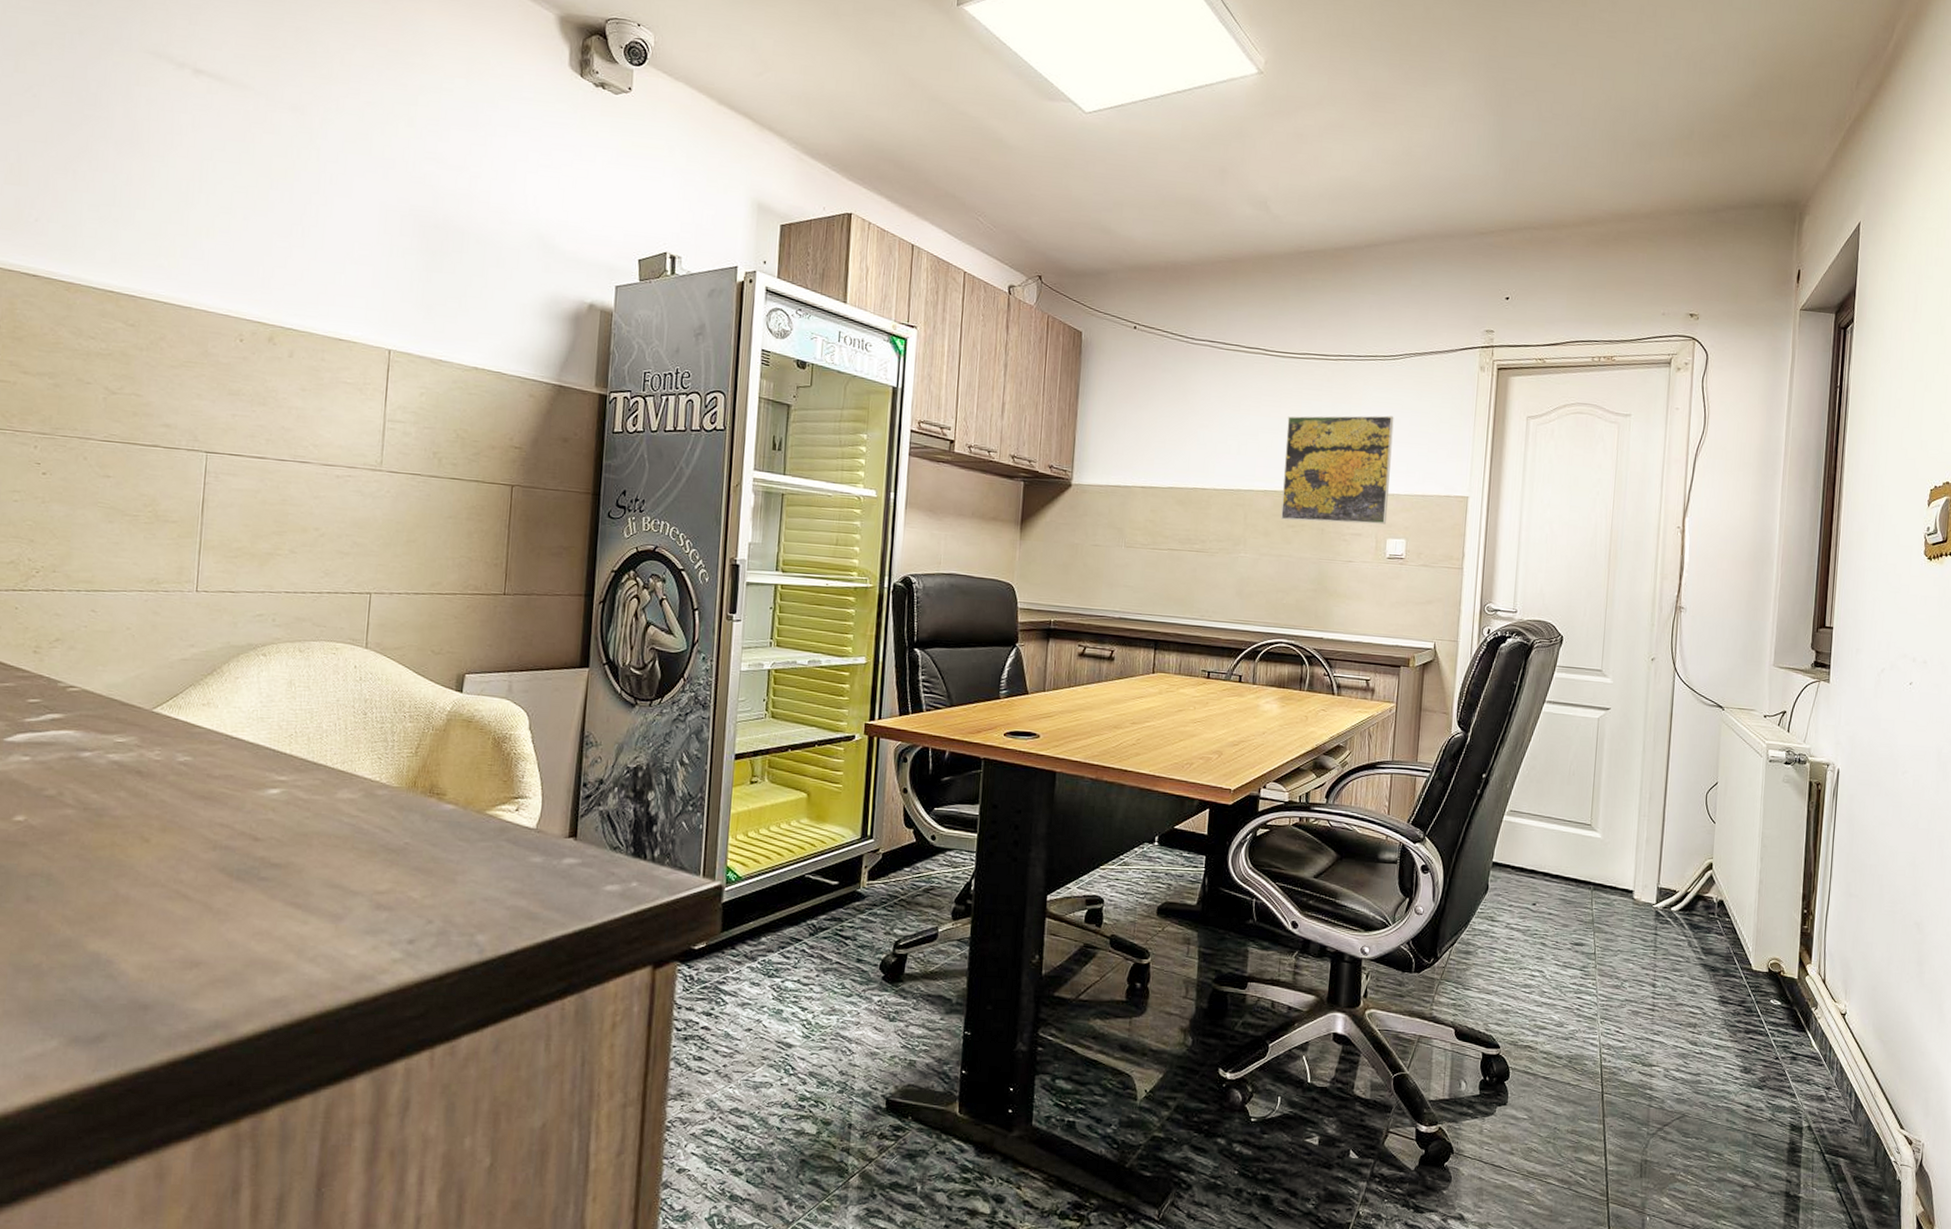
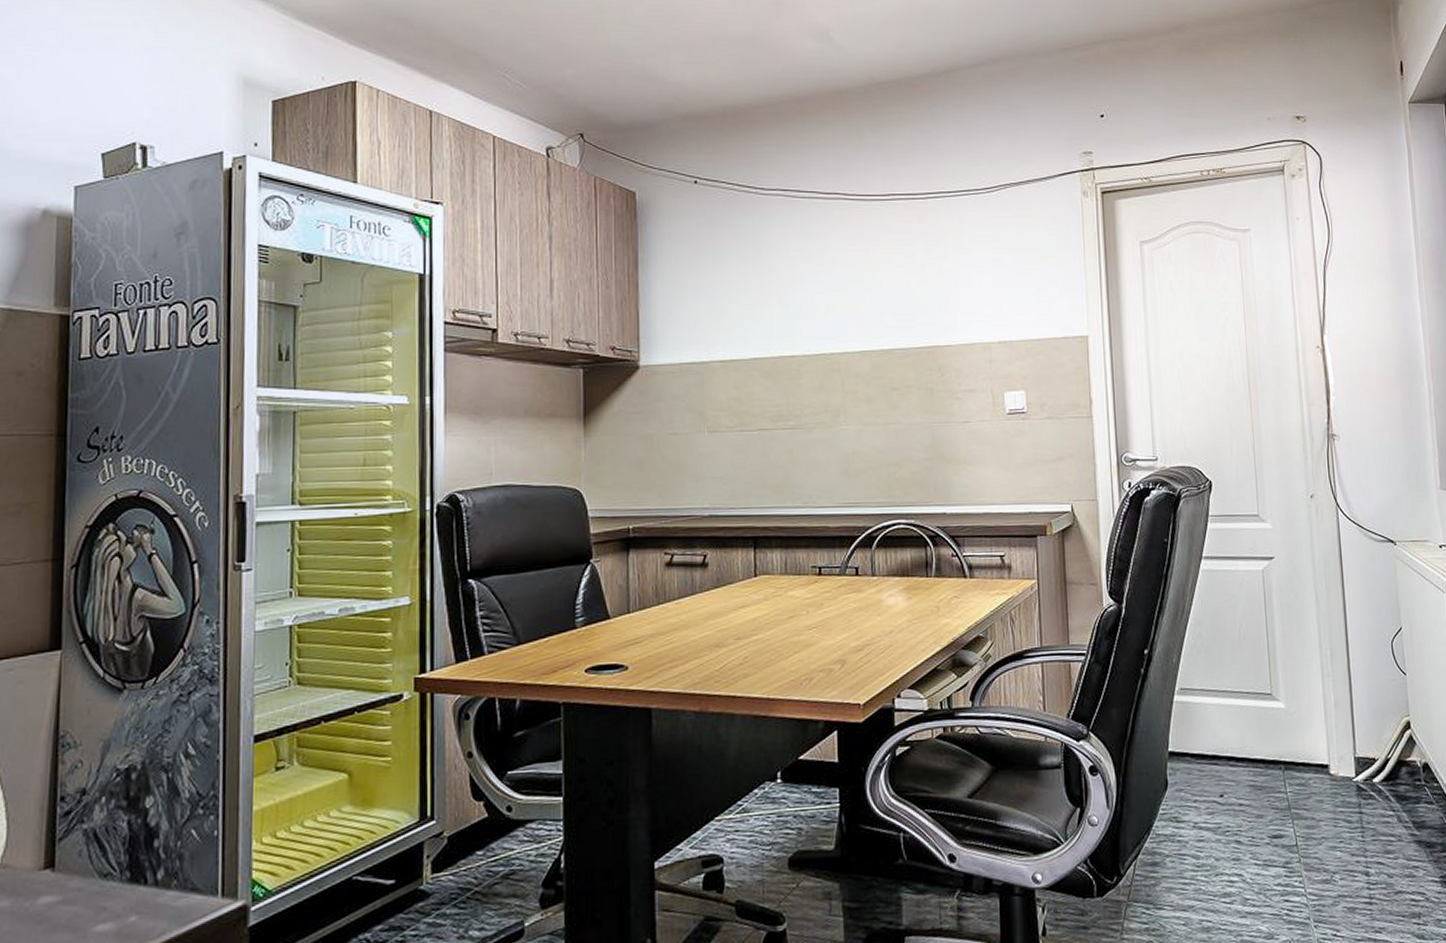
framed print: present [1281,415,1394,525] -> none [878,255,1001,382]

